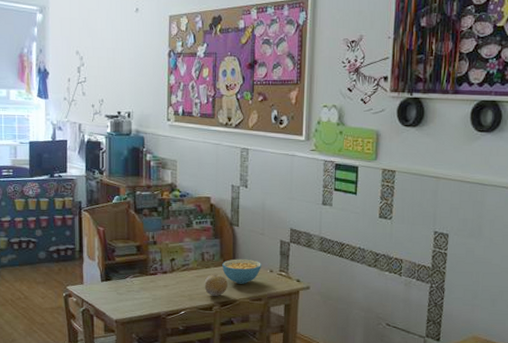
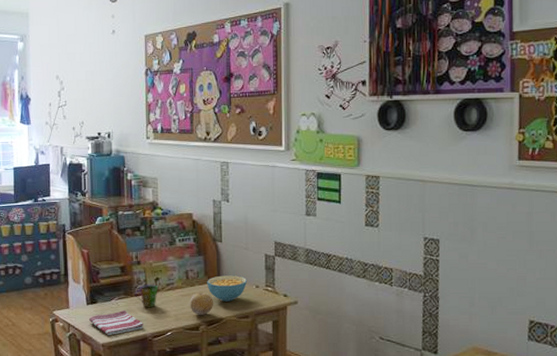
dish towel: none [103,288,157,313] -> present [89,310,143,336]
cup: none [150,264,173,287] -> present [135,285,158,308]

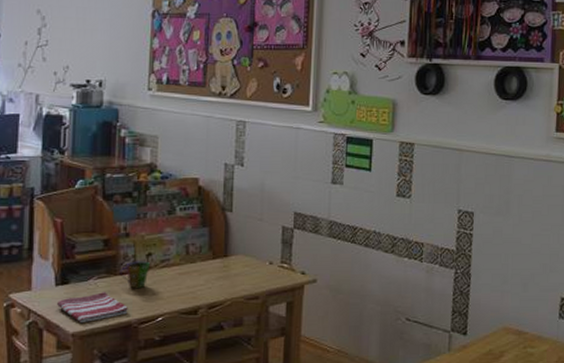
fruit: present [190,291,213,315] -> none [188,269,217,296]
cereal bowl: present [207,275,247,301] -> none [211,250,259,280]

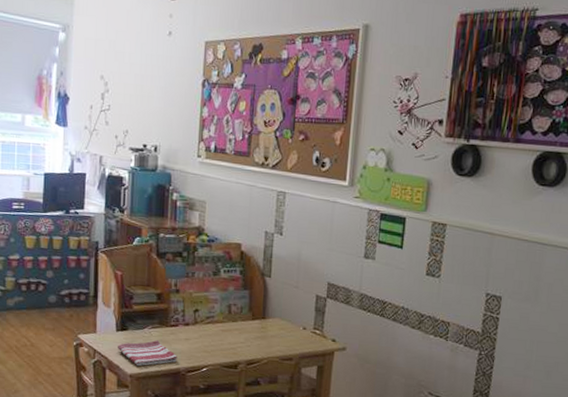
cup: present [119,261,150,289] -> none [170,315,197,341]

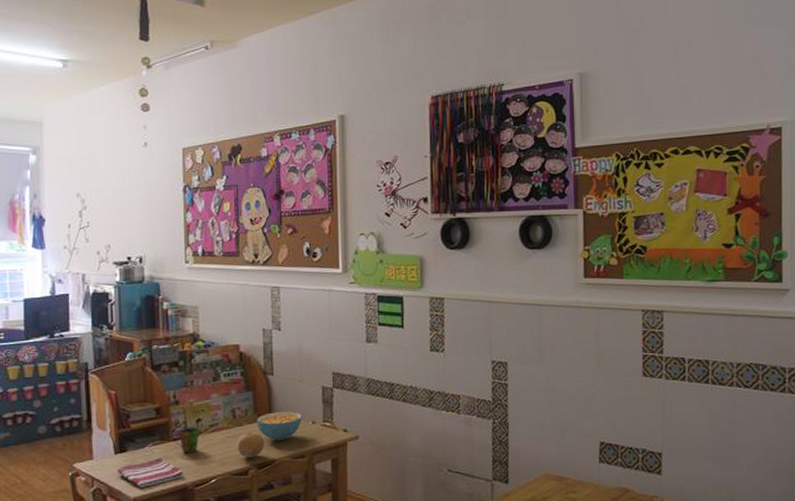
cup: none [170,315,197,341] -> present [172,426,200,454]
fruit: none [229,328,256,353] -> present [237,431,264,458]
cereal bowl: none [250,313,294,342] -> present [257,411,302,441]

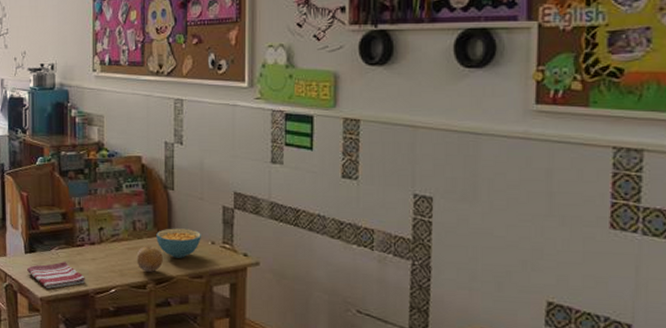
cup: present [172,426,200,454] -> none [76,234,102,261]

